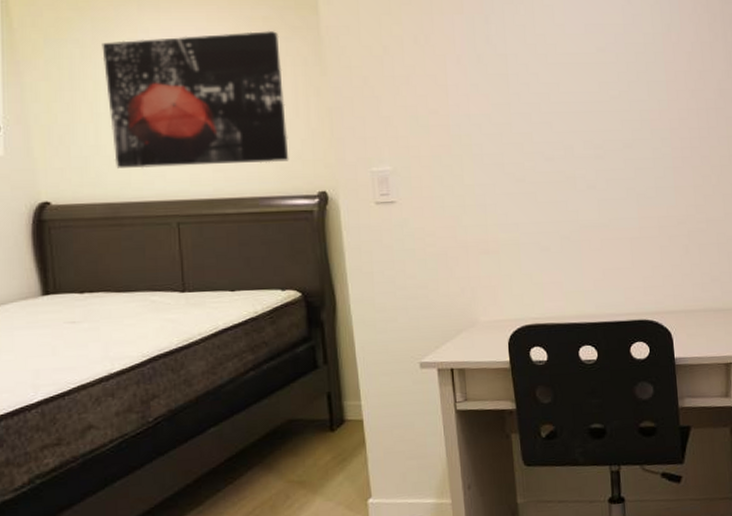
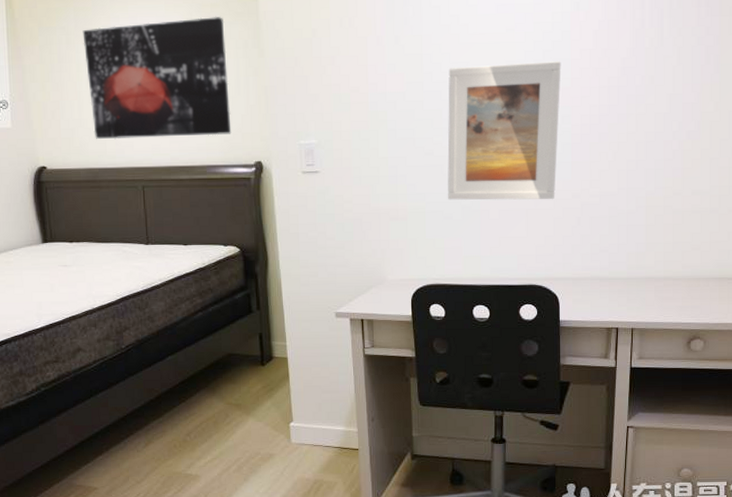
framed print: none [537,83,660,230] -> present [447,61,561,200]

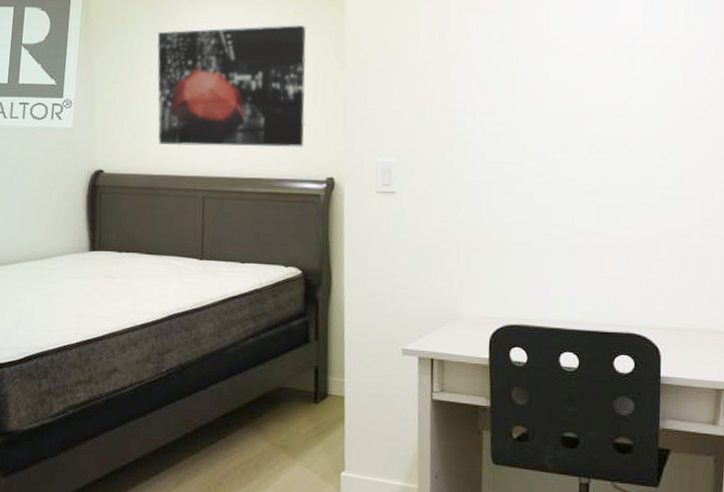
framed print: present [447,61,561,200] -> none [538,88,672,239]

